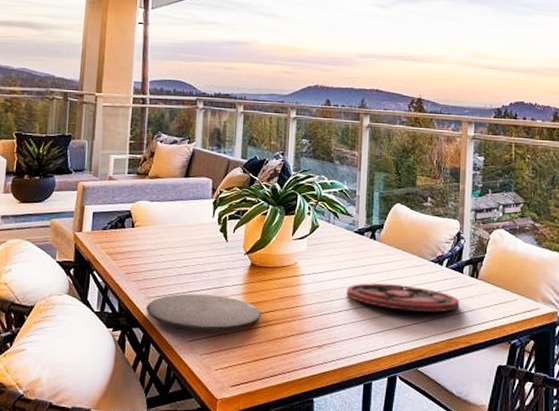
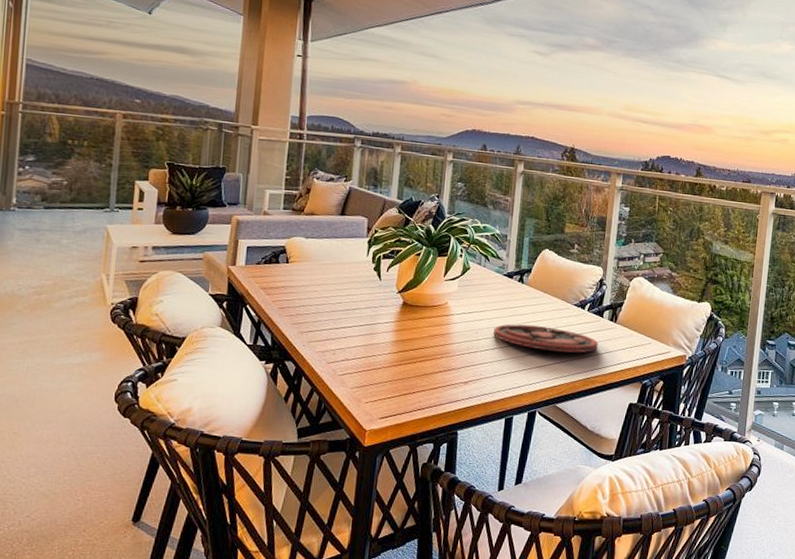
plate: present [145,293,262,331] -> none [298,329,412,366]

